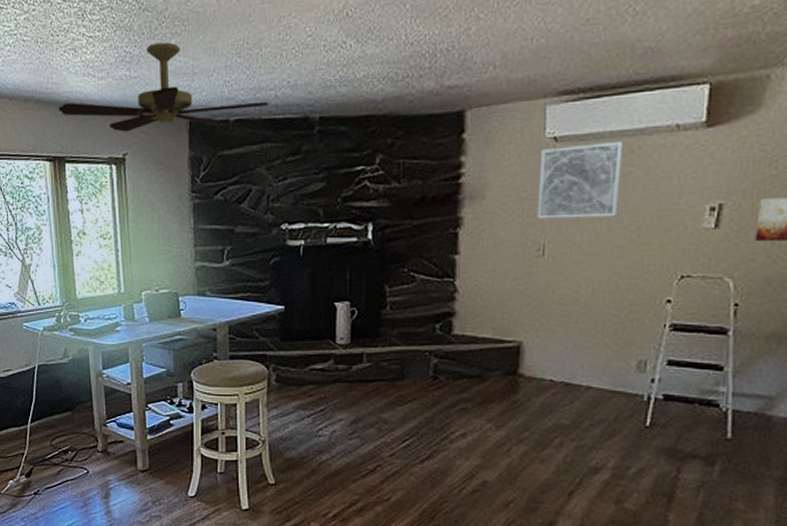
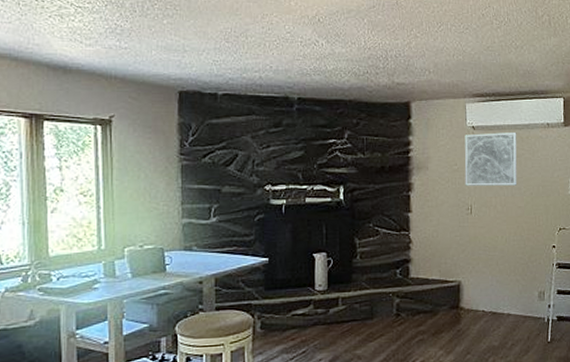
ceiling fan: present [58,42,269,132] -> none [39,21,254,99]

